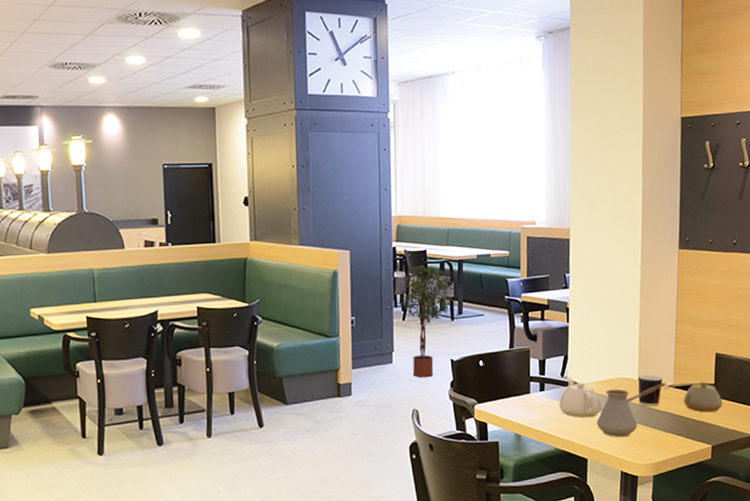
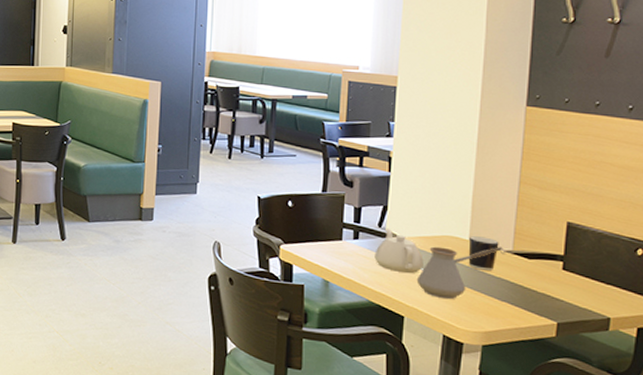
potted tree: present [400,265,459,378] -> none [208,101,270,212]
sugar bowl: present [683,380,723,413] -> none [523,250,574,286]

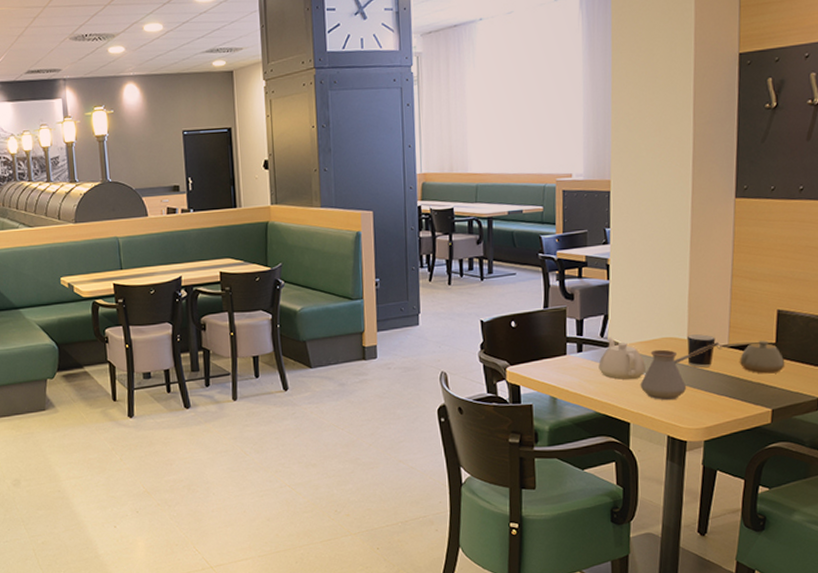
sugar bowl: none [523,250,574,286] -> present [739,340,785,374]

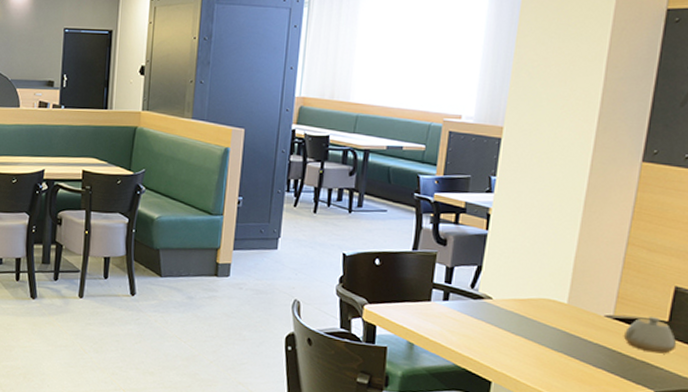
teapot: present [598,337,646,380] -> none [464,289,517,337]
coffee pot: present [640,342,722,401] -> none [507,309,606,365]
mug: present [686,334,716,368] -> none [564,299,600,336]

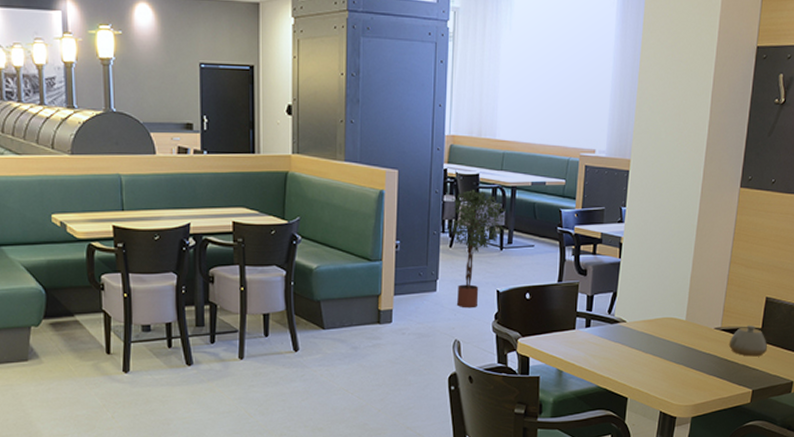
potted tree: none [292,151,360,269] -> present [447,190,509,308]

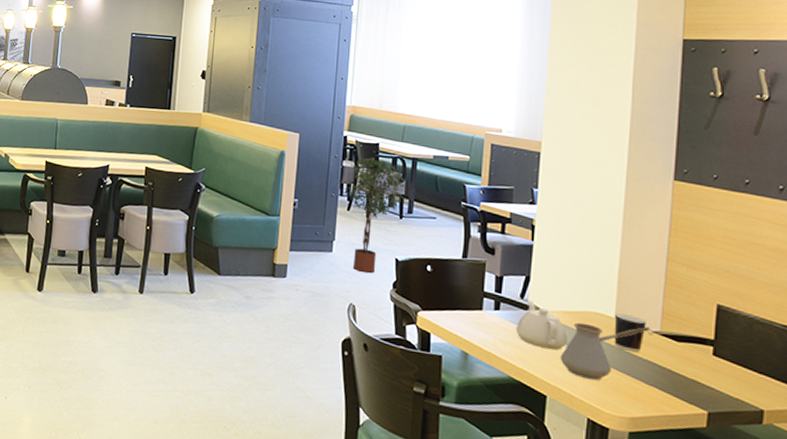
teapot: none [604,314,646,356] -> present [516,300,567,350]
coffee pot: none [639,325,716,378] -> present [560,322,654,380]
mug: none [684,316,710,348] -> present [614,313,646,352]
sugar bowl: present [728,324,768,357] -> none [672,333,725,373]

